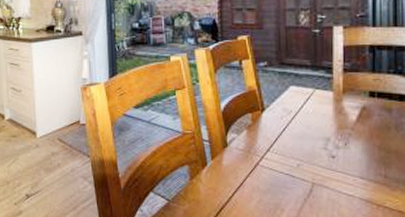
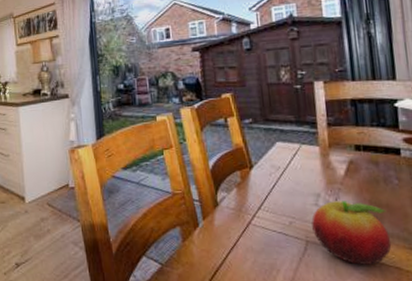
fruit: none [319,146,397,208] -> present [311,201,392,265]

